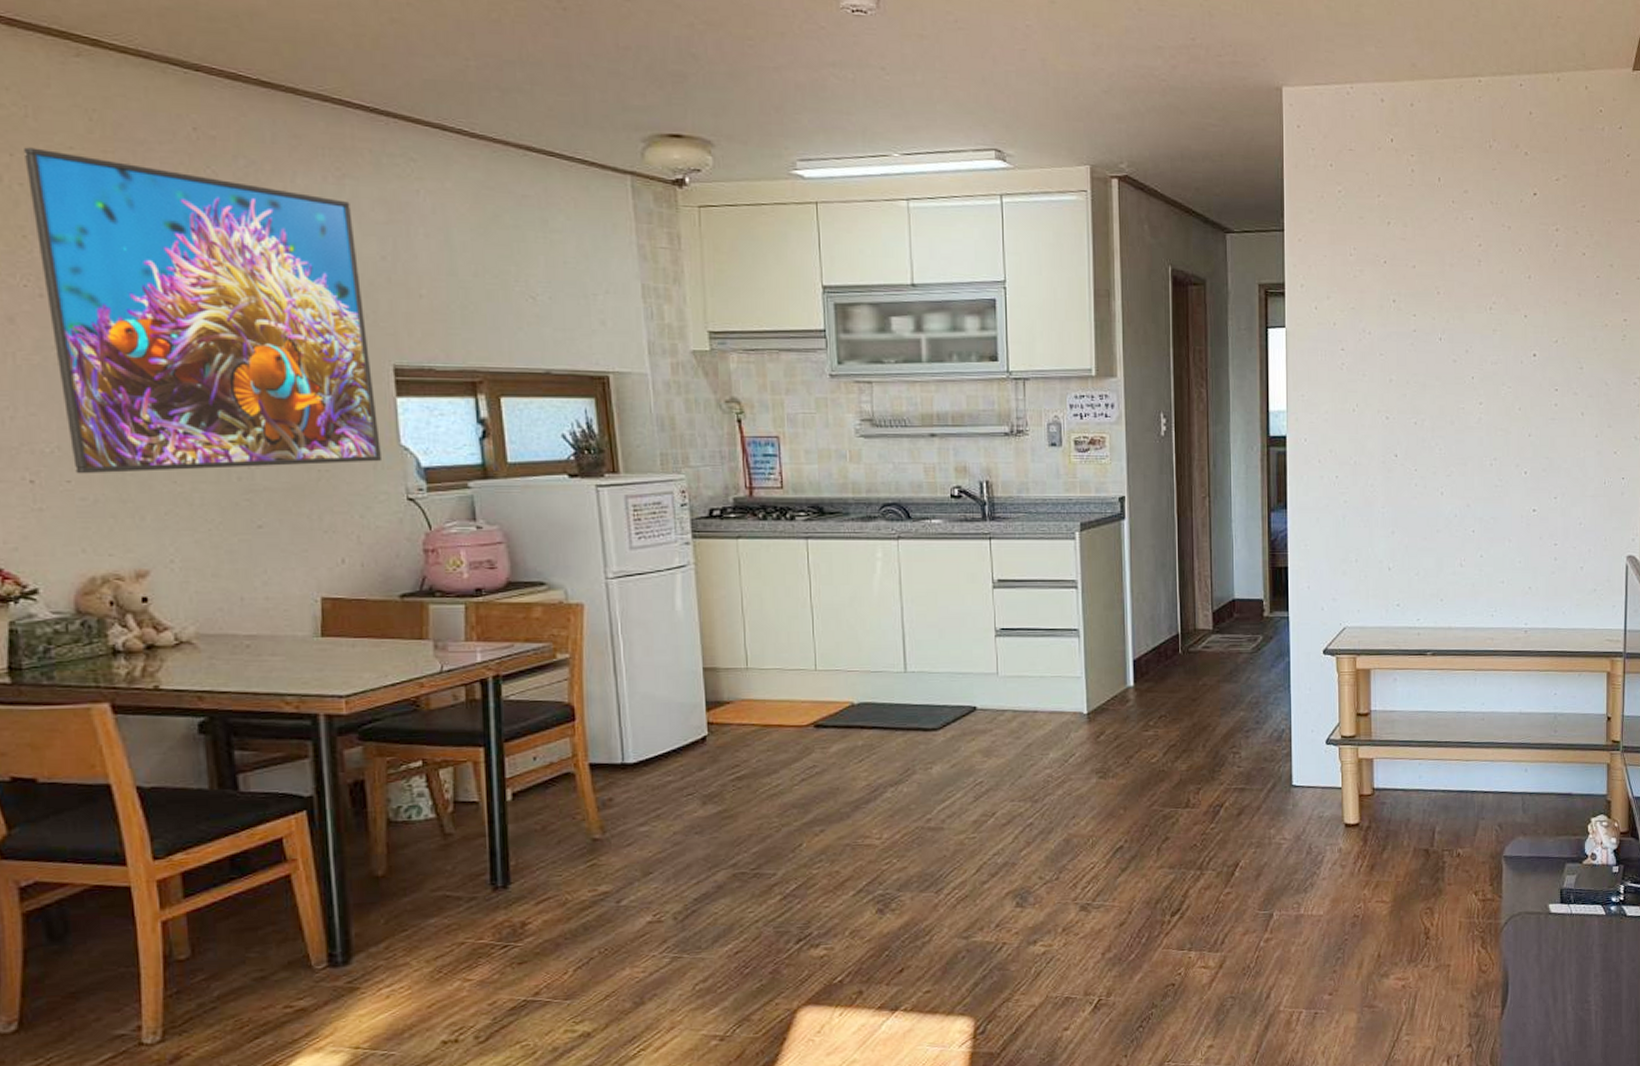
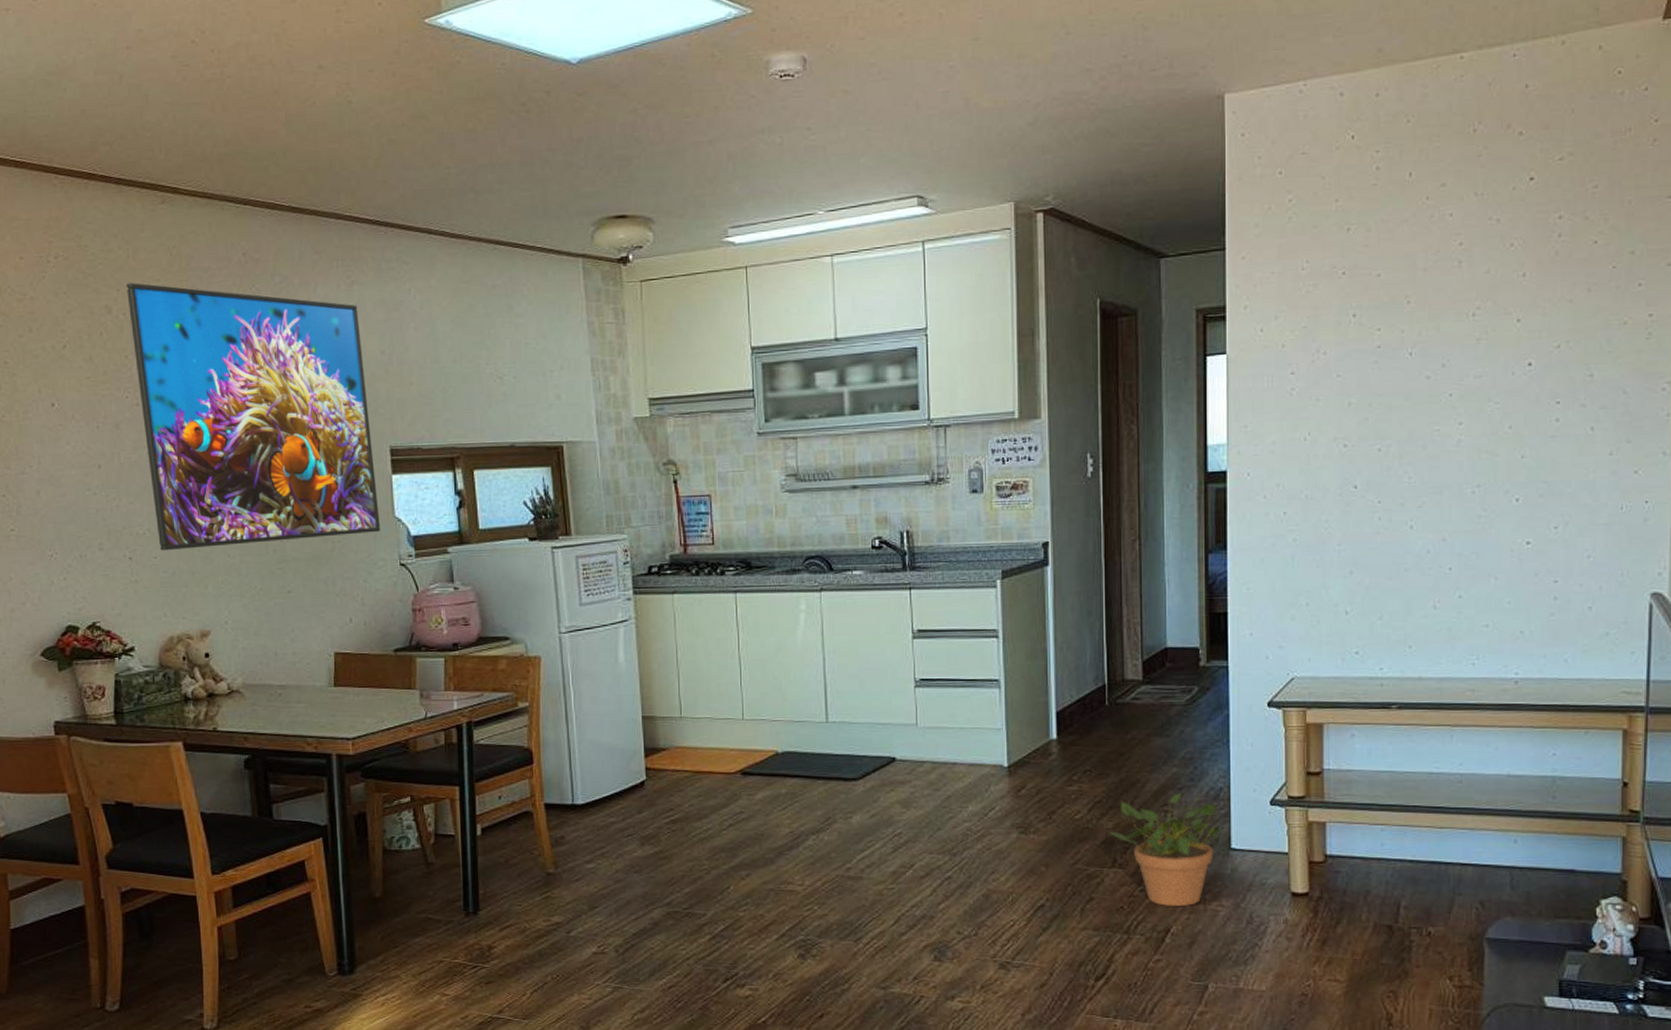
potted plant: none [1181,735,1289,843] -> present [1107,793,1228,907]

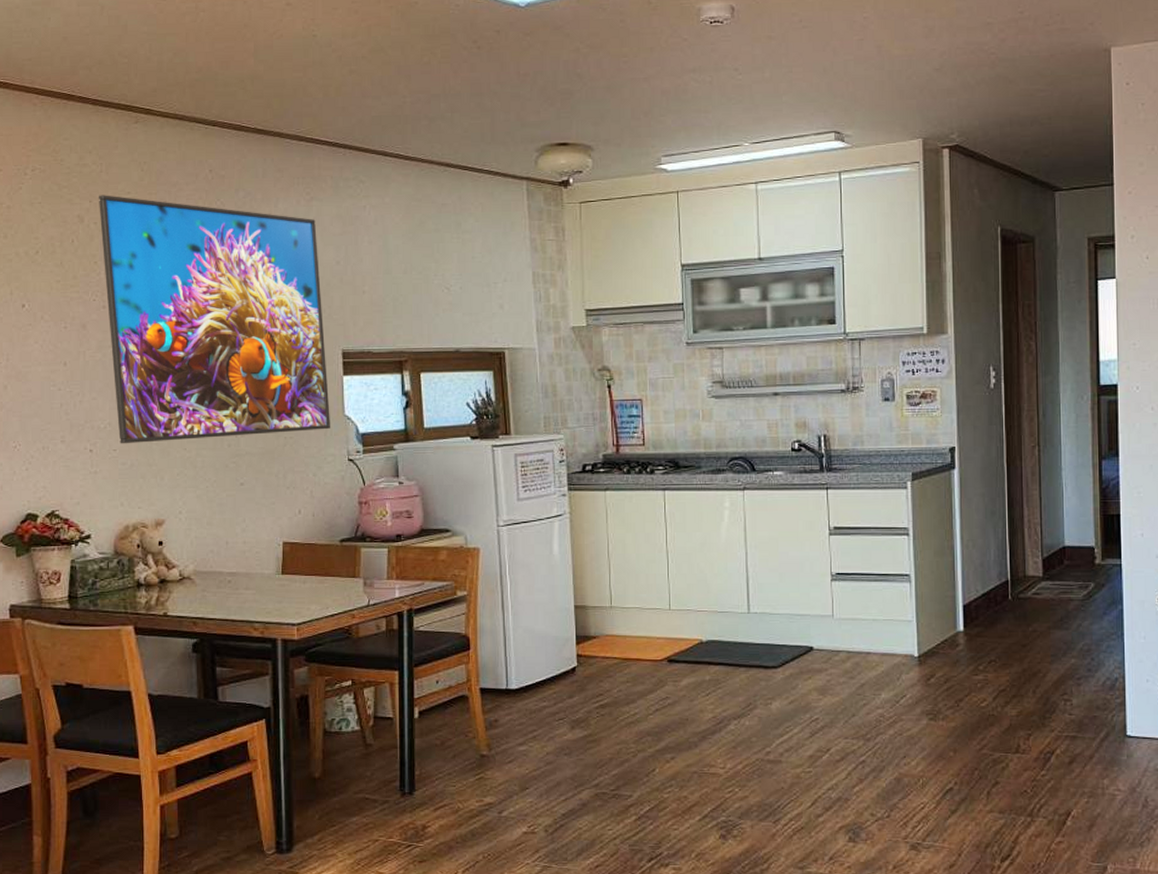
potted plant: present [1107,793,1228,907] -> none [1011,683,1123,791]

